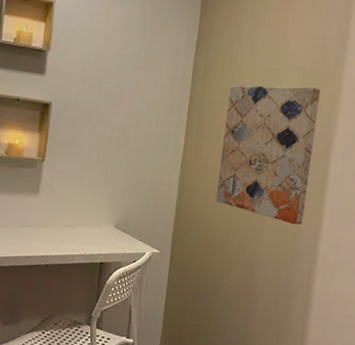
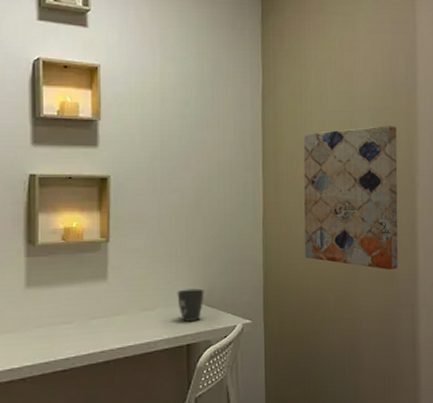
mug: none [97,213,122,243] -> present [177,288,205,322]

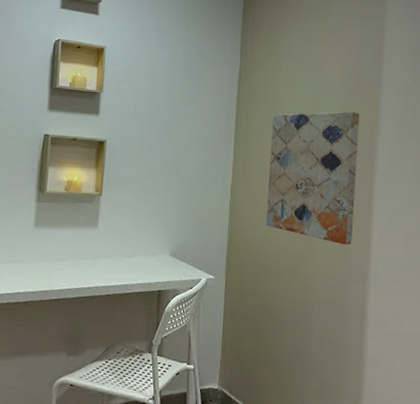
mug: present [177,288,205,322] -> none [153,242,176,271]

